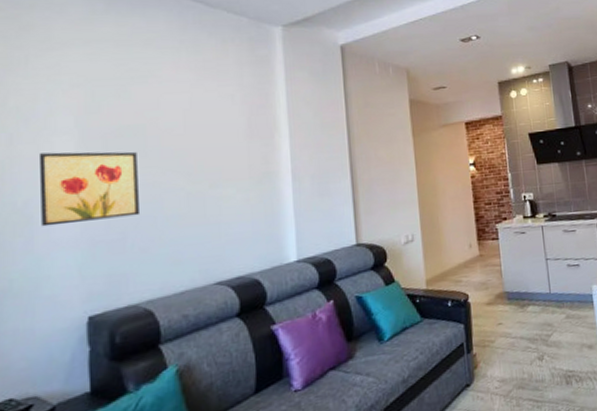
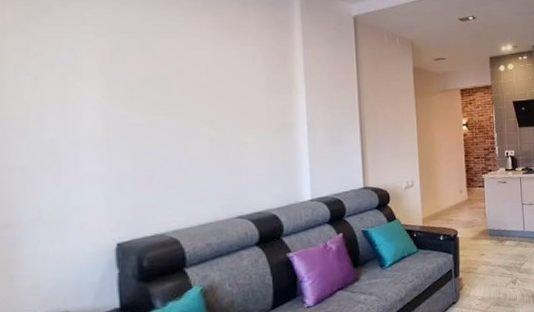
wall art: present [38,151,141,227] -> none [64,96,166,163]

